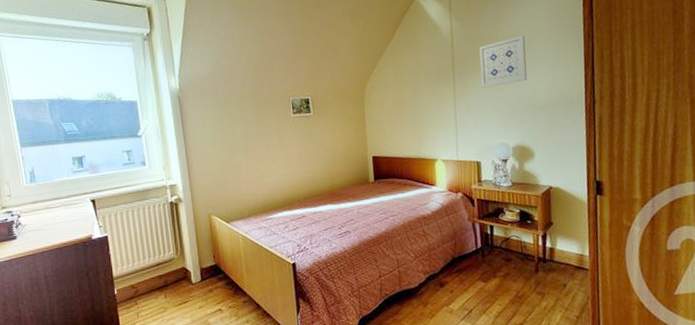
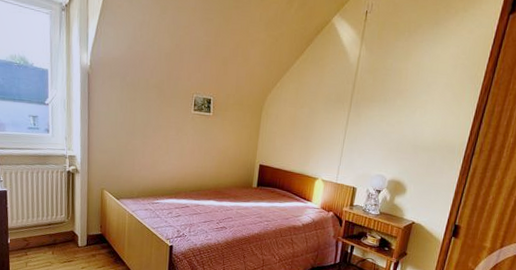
wall art: present [479,36,528,88] -> none [374,77,426,121]

